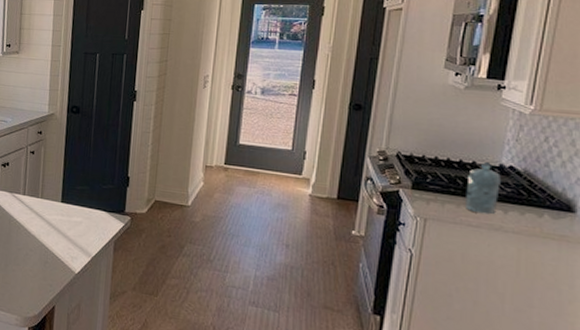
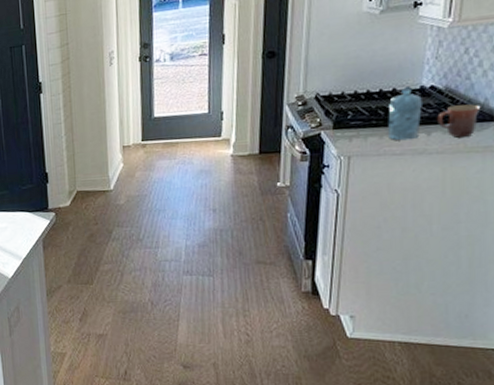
mug: none [515,189,559,223] -> present [437,104,481,138]

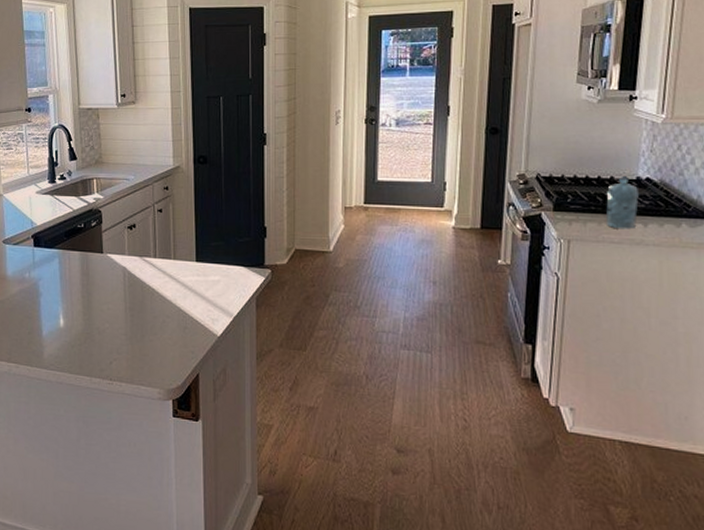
mug: present [437,104,481,138] -> none [653,200,695,232]

